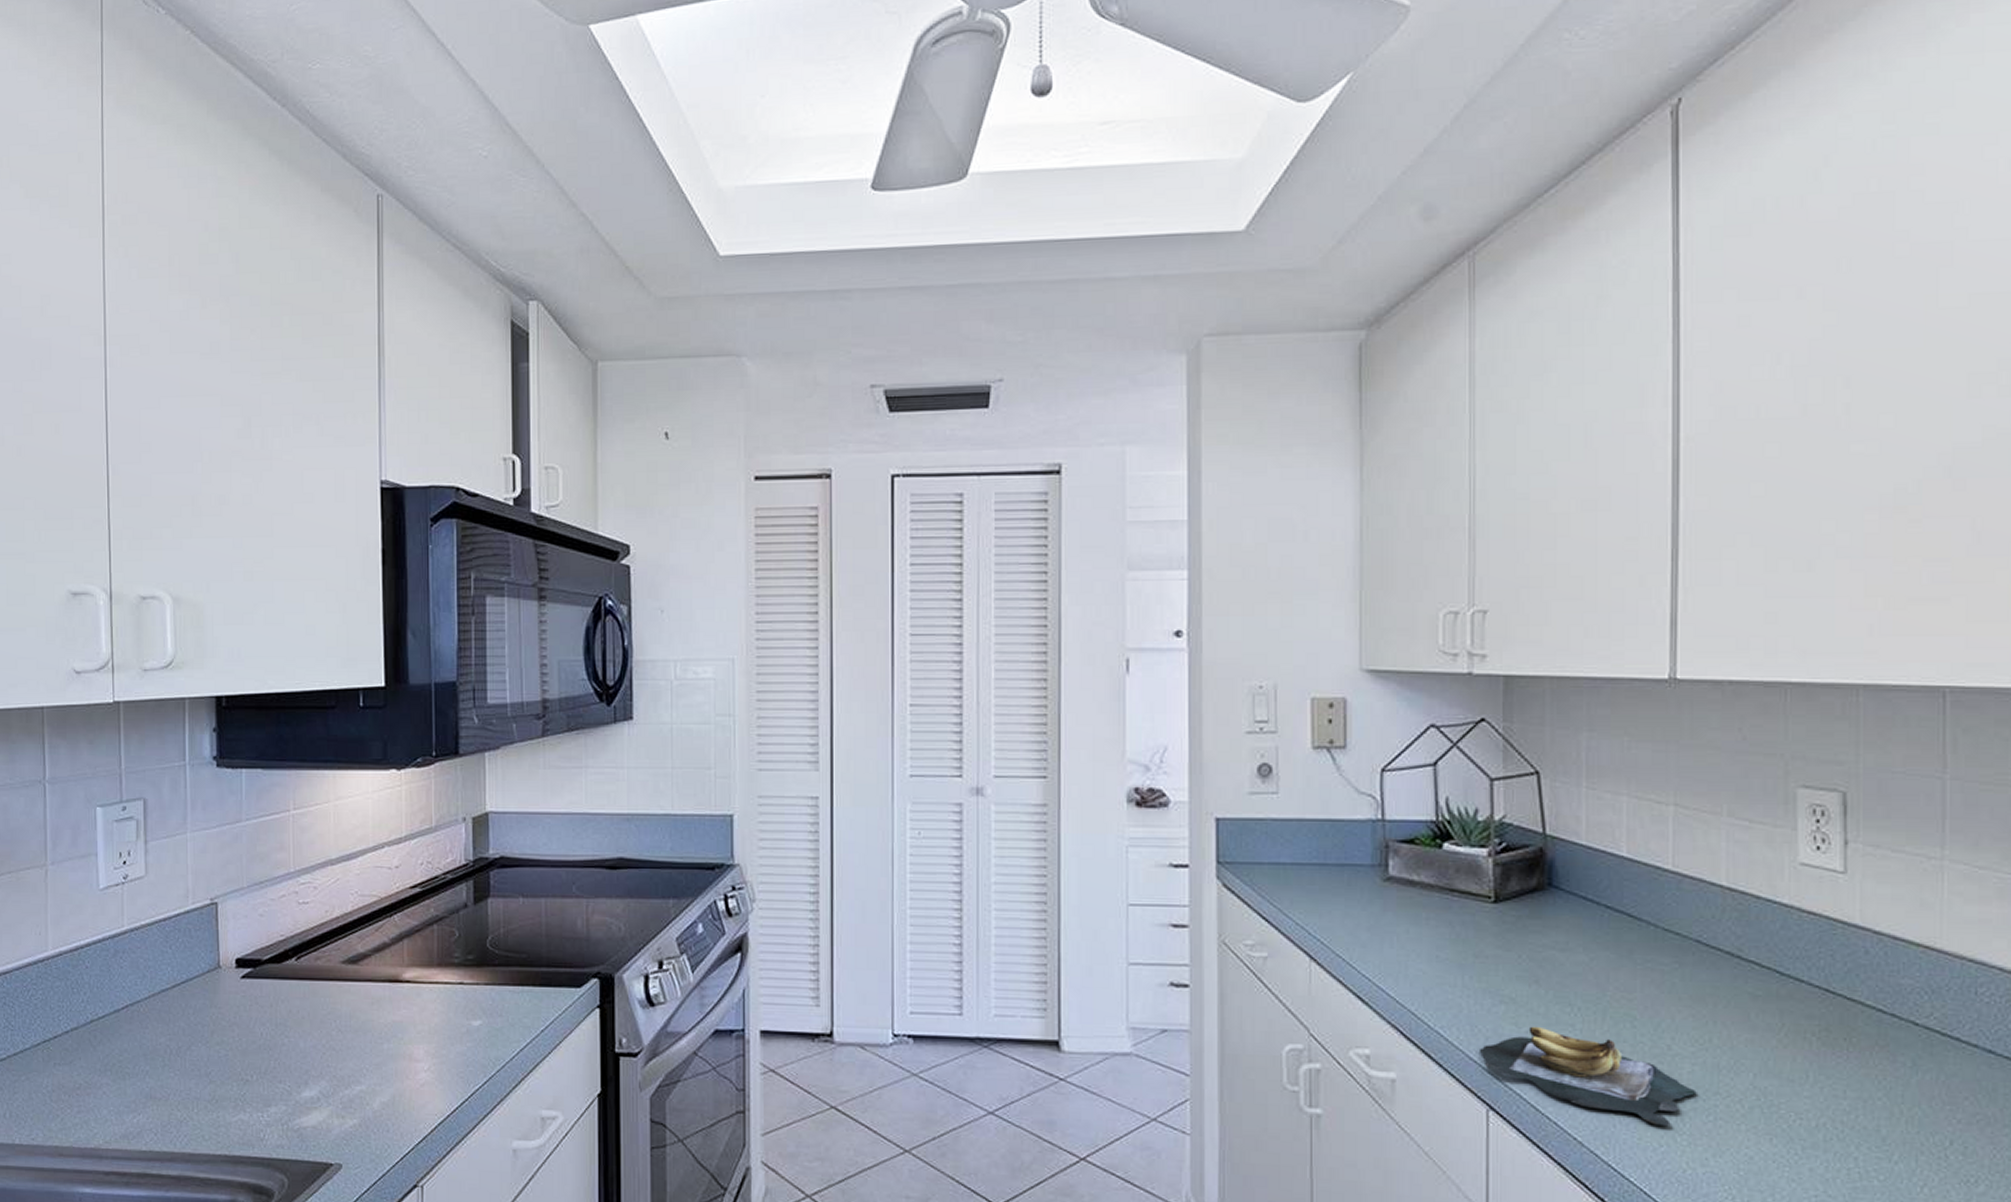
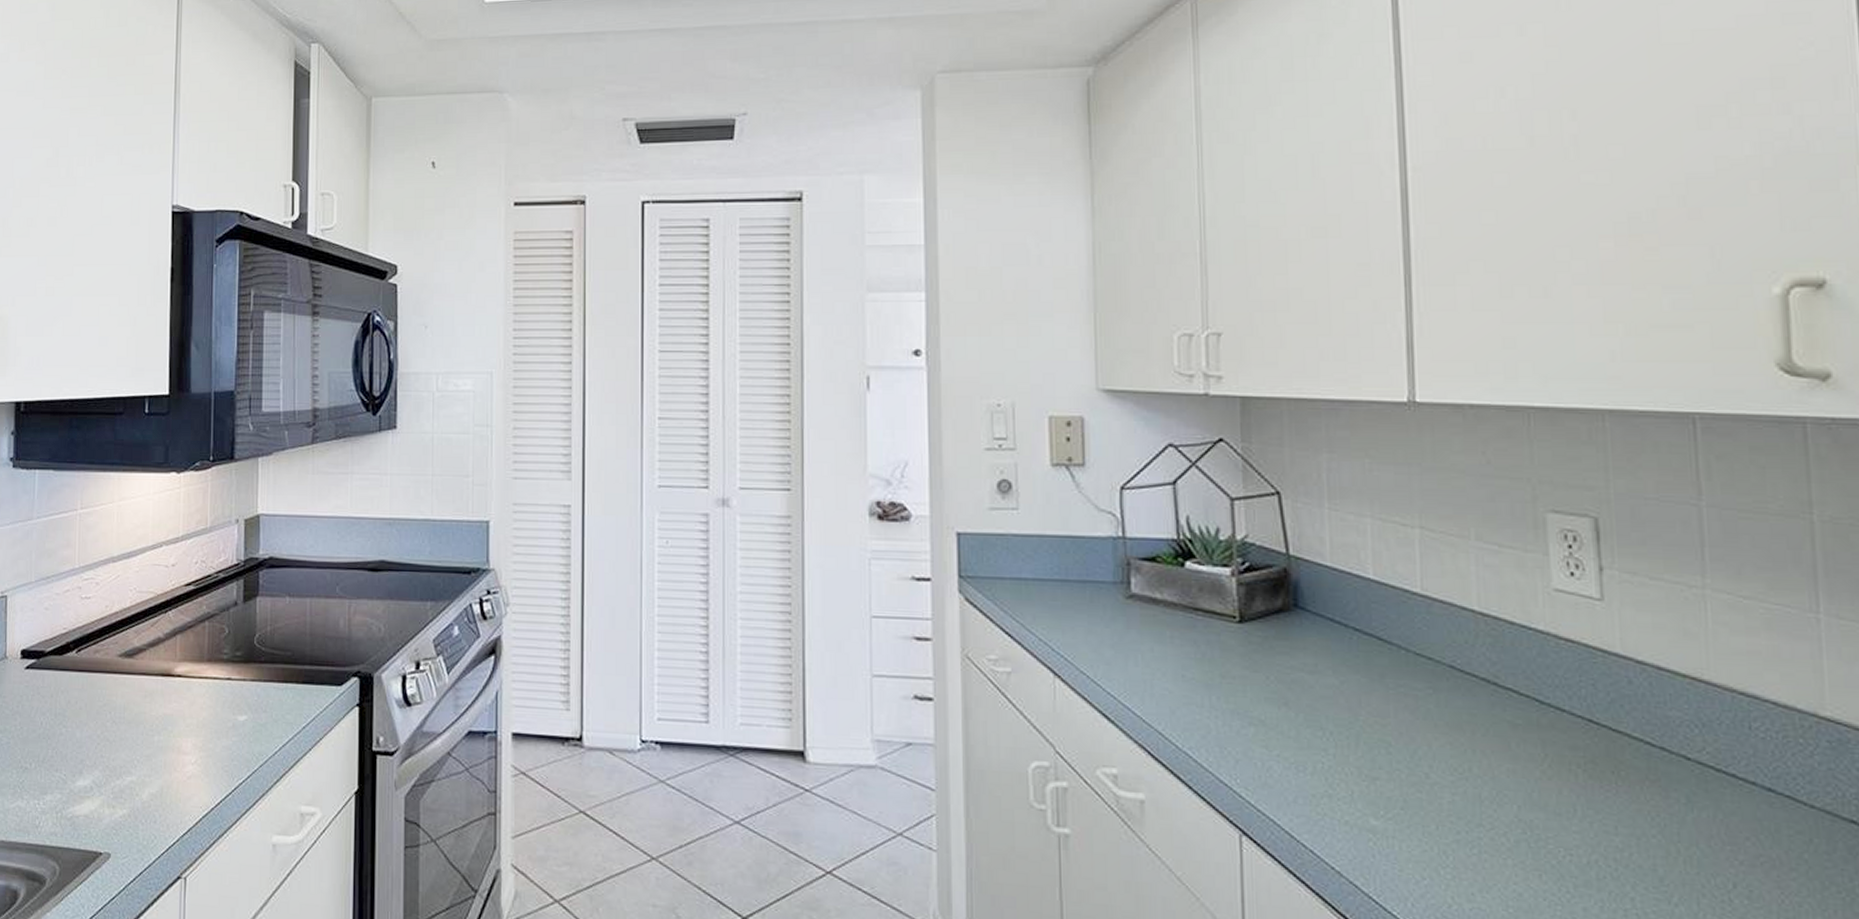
banana bunch: present [1480,1026,1697,1127] -> none [1230,749,1459,859]

